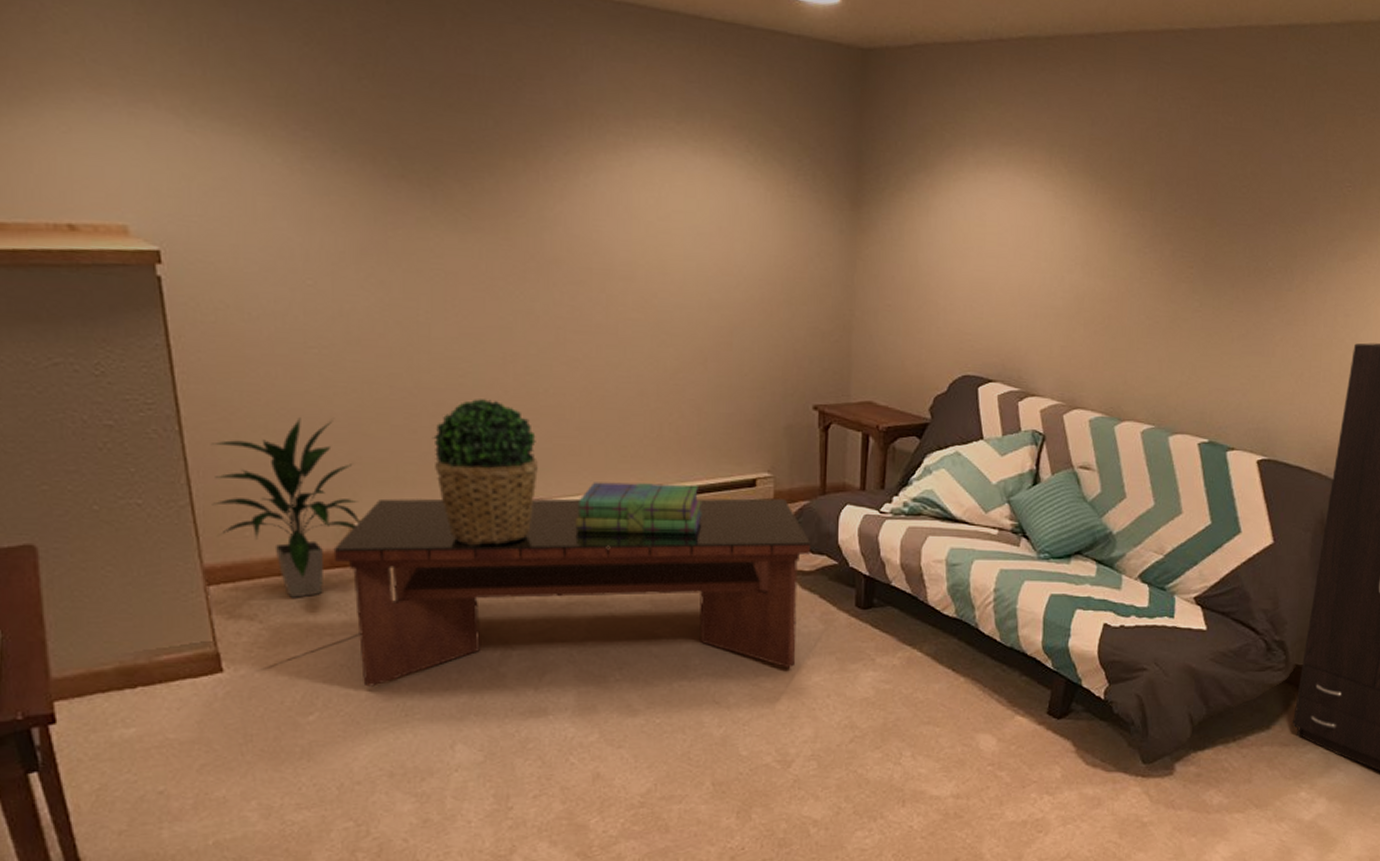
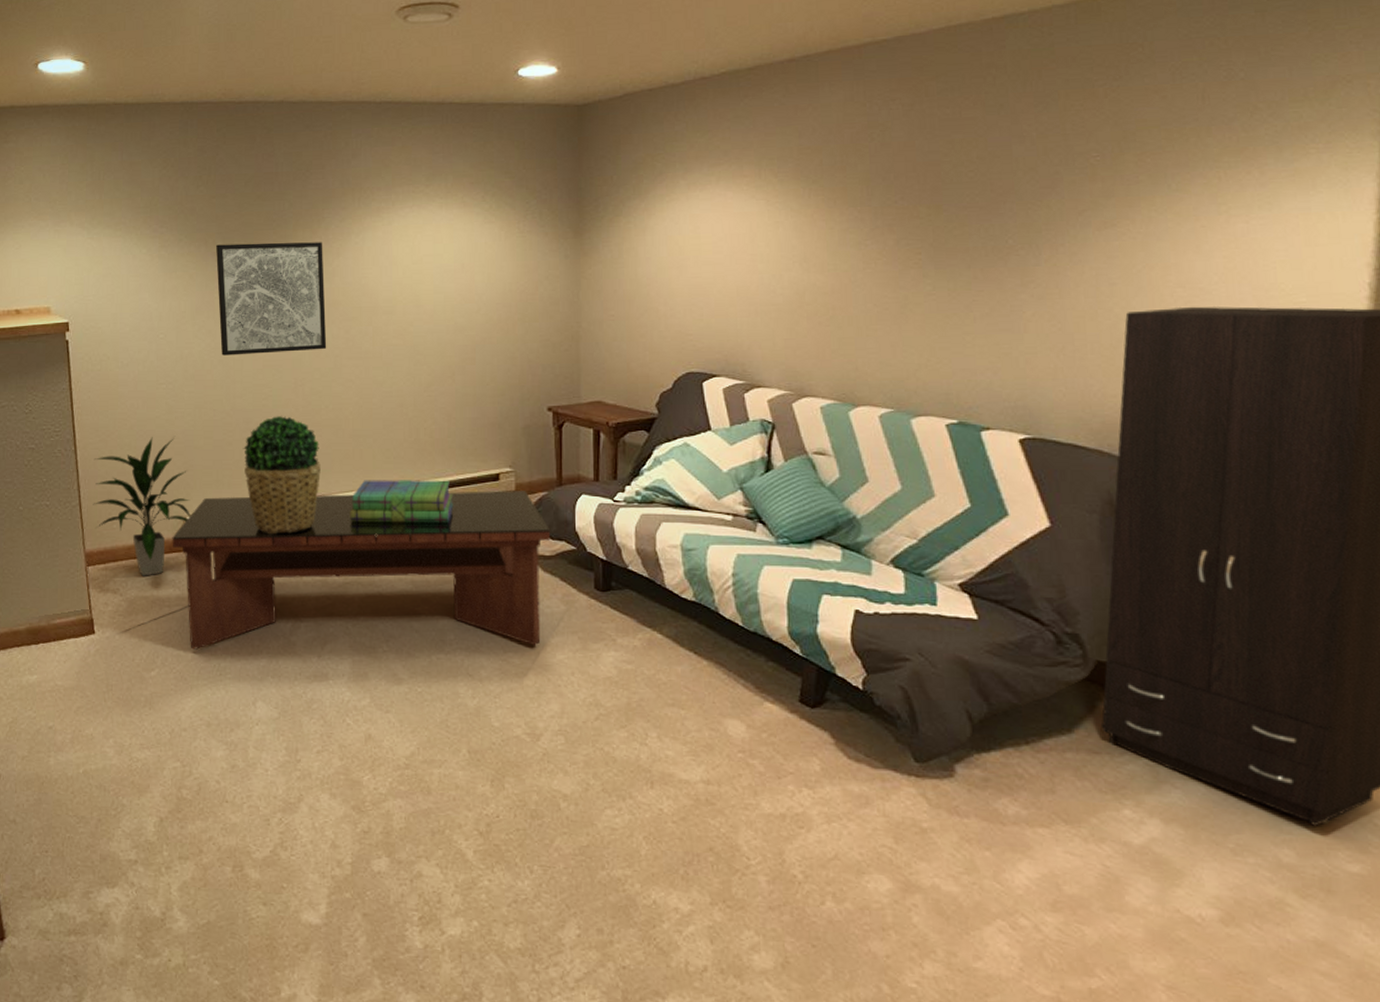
wall art: none [387,164,546,319] -> present [215,242,327,356]

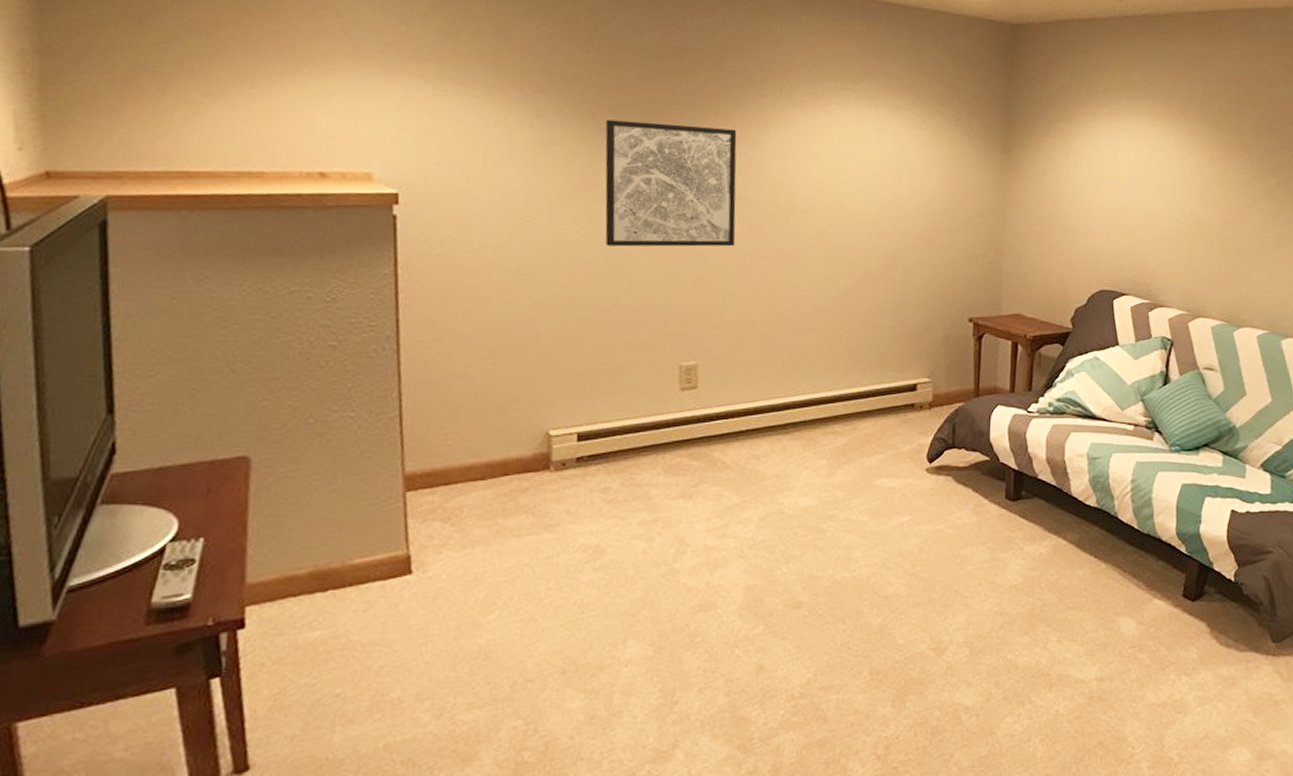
indoor plant: present [93,437,190,576] -> none [419,336,555,502]
coffee table: present [172,491,551,650] -> none [527,401,966,585]
potted plant: present [242,416,321,535] -> none [626,317,721,450]
stack of books: present [350,480,454,523] -> none [751,389,868,435]

